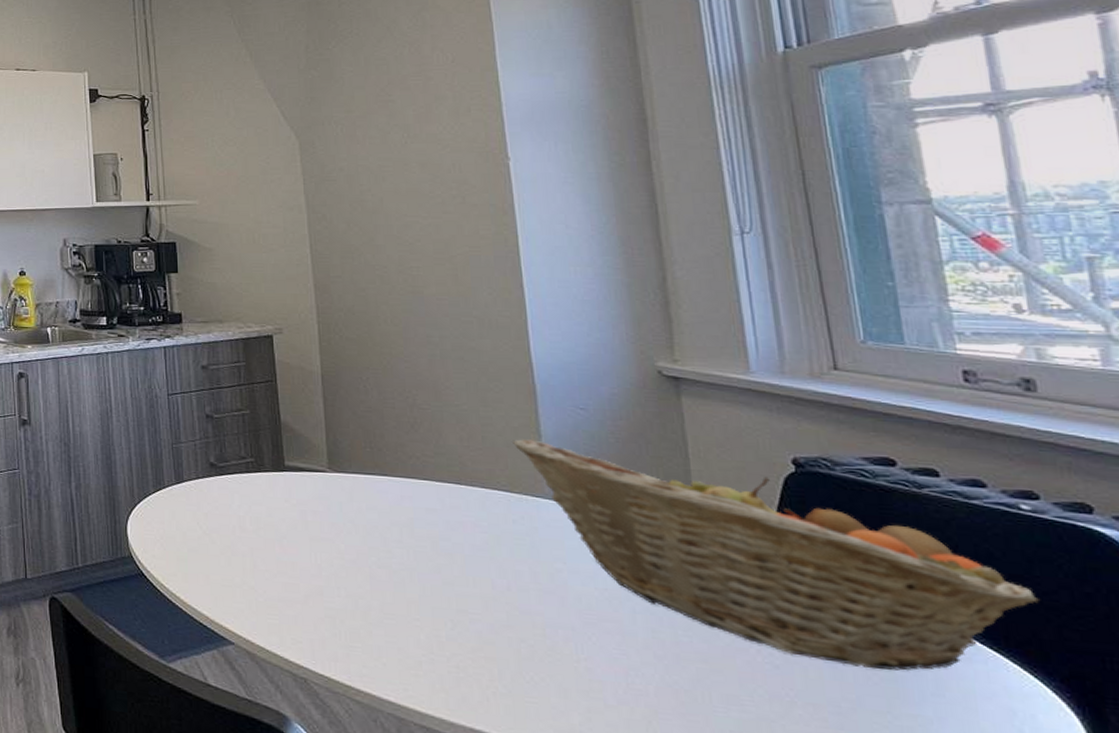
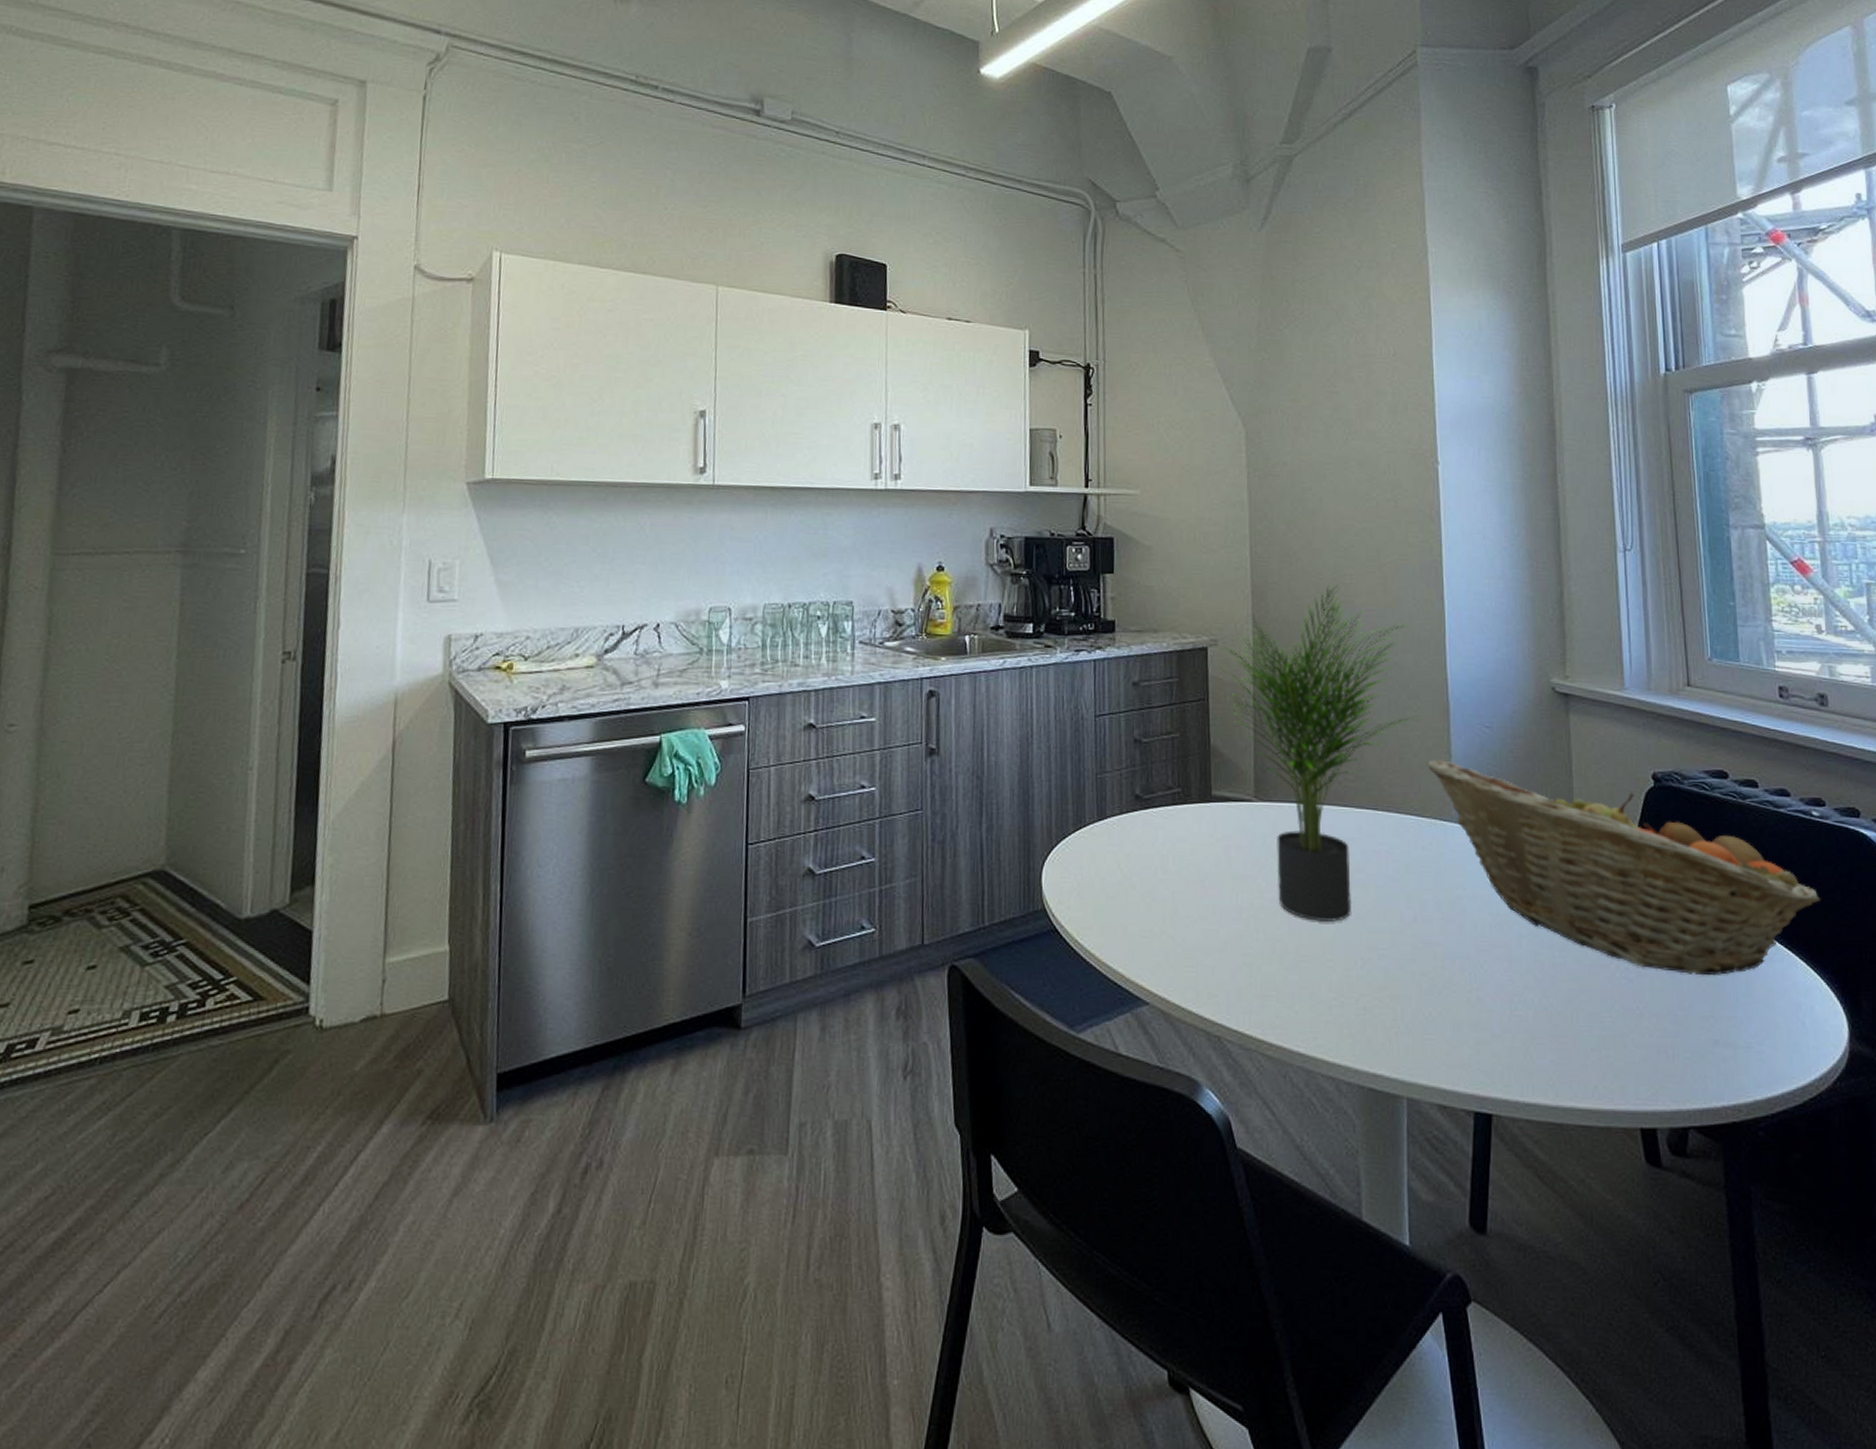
potted plant: none [288,275,504,585] -> present [1223,583,1421,922]

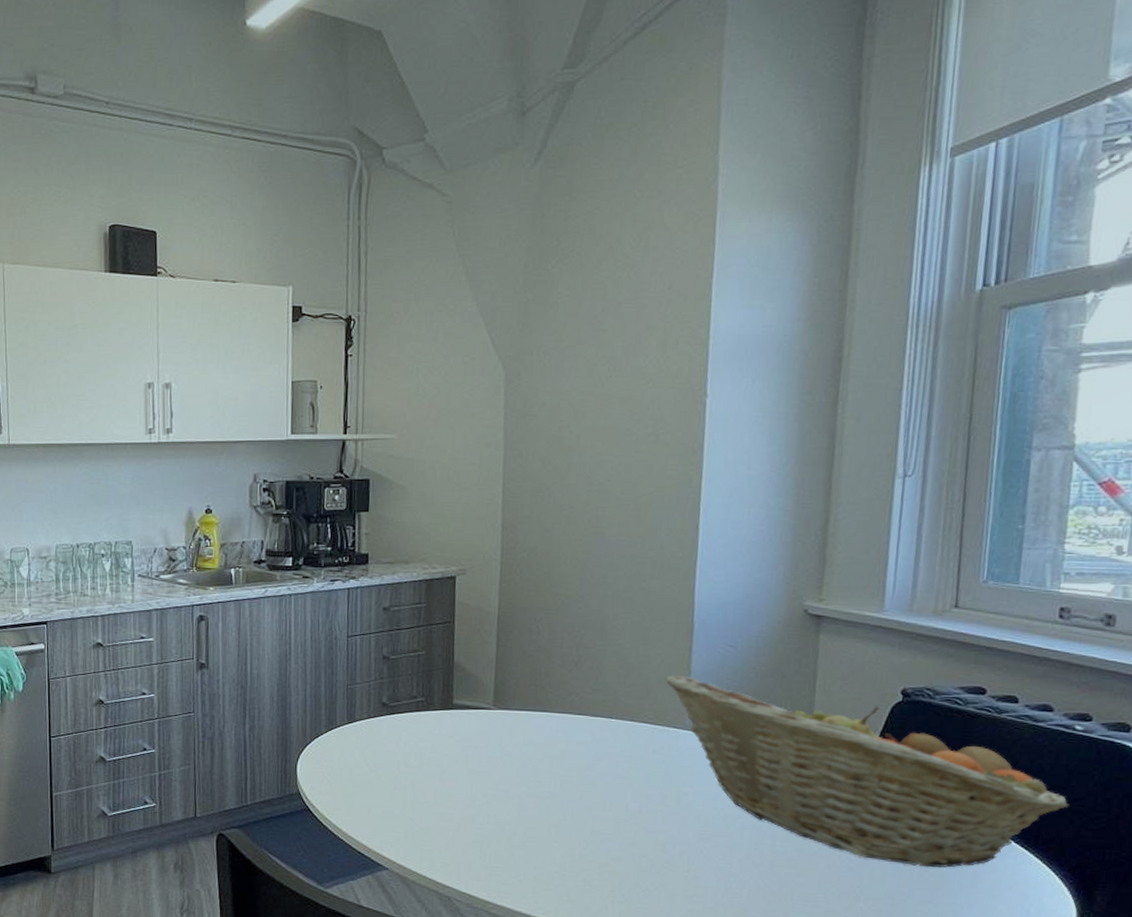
potted plant: present [1223,583,1421,922] -> none [469,515,663,810]

